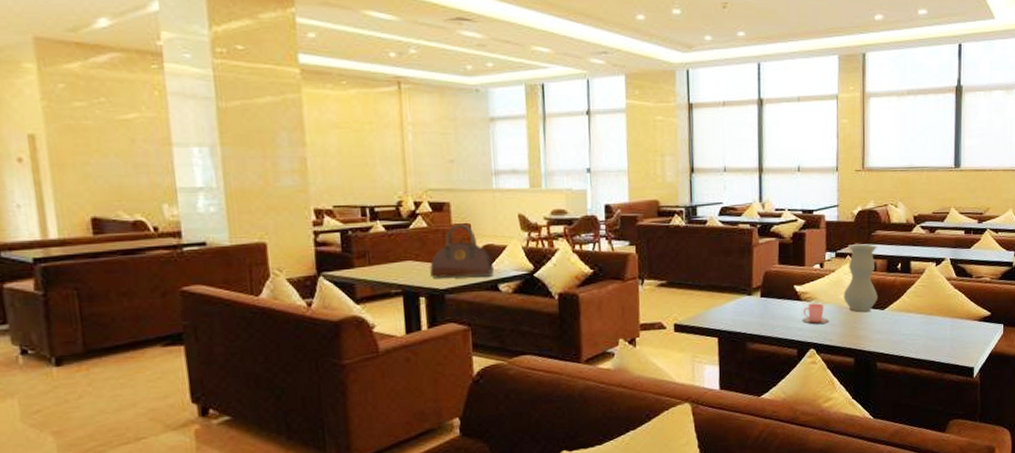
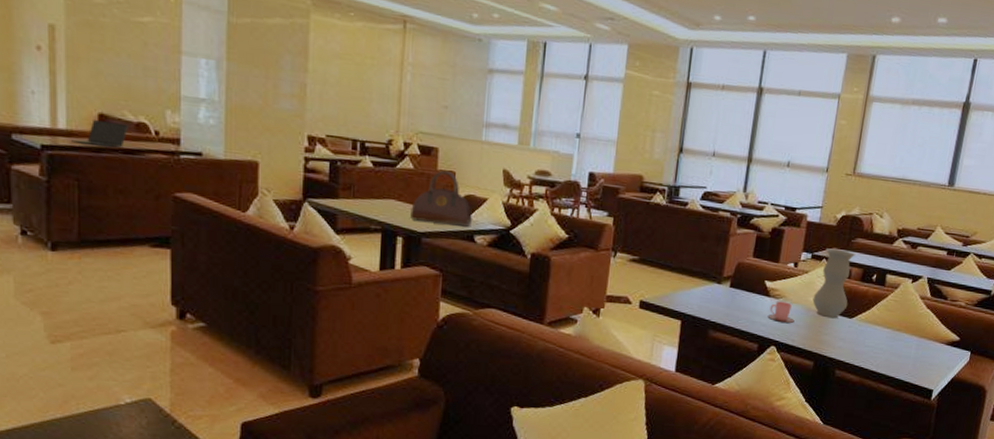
laptop: none [65,224,125,252] -> present [72,120,128,148]

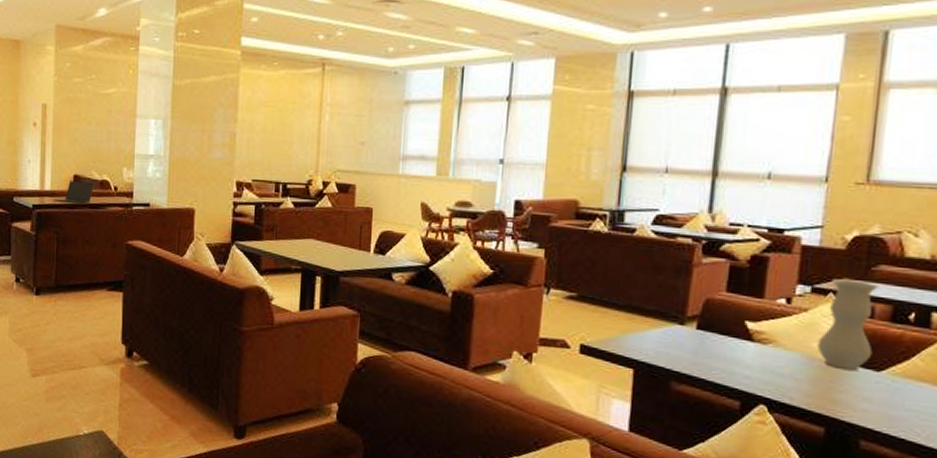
handbag: present [410,170,472,227] -> none [329,207,390,264]
cup: present [767,301,794,323] -> none [751,347,792,375]

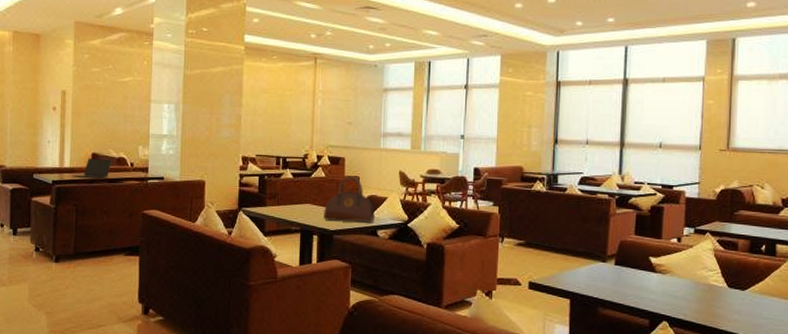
handbag: none [329,207,390,264] -> present [324,176,375,223]
vase: present [817,279,880,372] -> none [701,222,740,292]

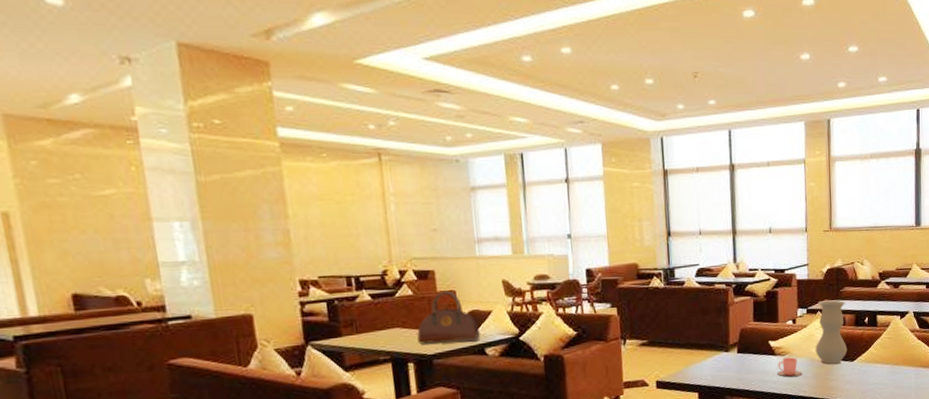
laptop: present [73,159,112,179] -> none [46,300,107,329]
cup: none [656,276,684,297] -> present [777,357,802,377]
vase: none [701,222,740,292] -> present [815,300,848,365]

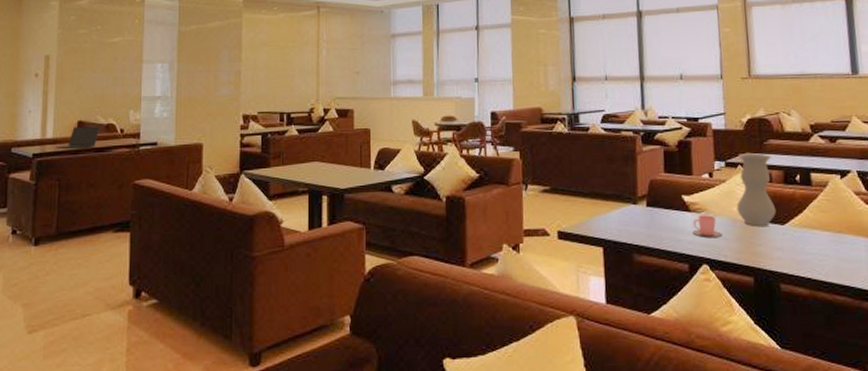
laptop: none [46,300,107,329] -> present [56,126,100,149]
handbag: present [417,290,480,344] -> none [333,128,388,179]

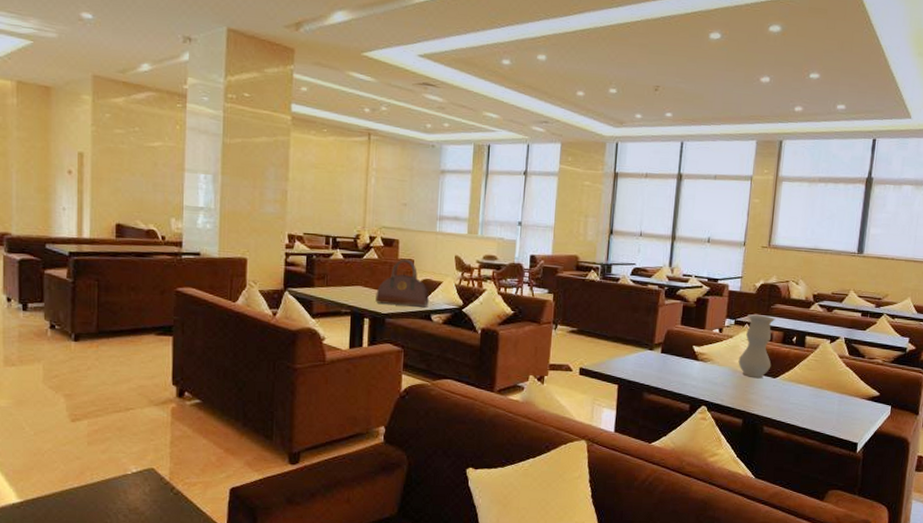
laptop: present [56,126,100,149] -> none [94,229,140,252]
handbag: none [333,128,388,179] -> present [375,258,429,307]
cup: present [692,215,722,237] -> none [697,364,722,384]

